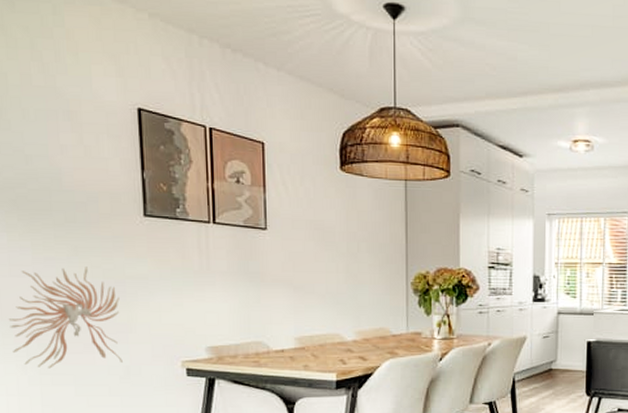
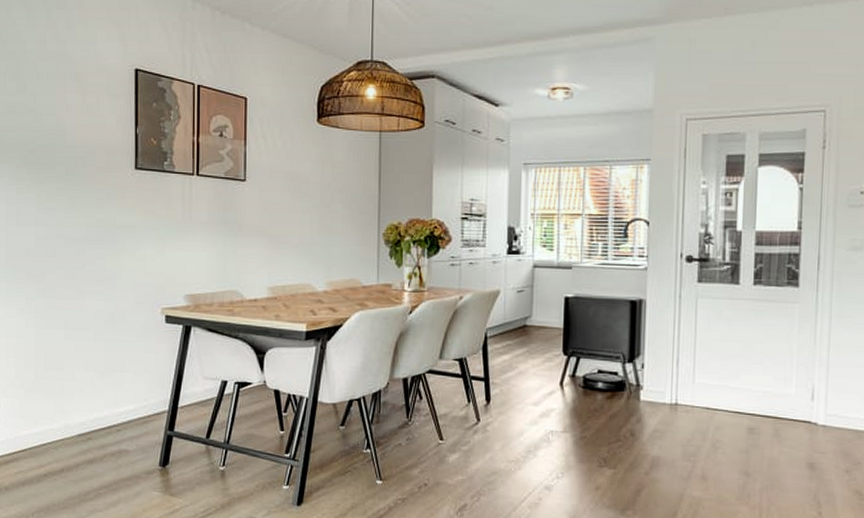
wall sculpture: present [9,267,123,369] -> none [13,217,109,313]

